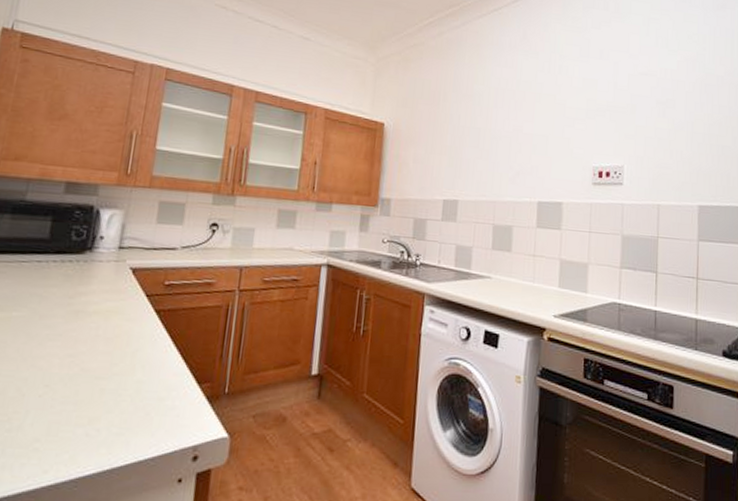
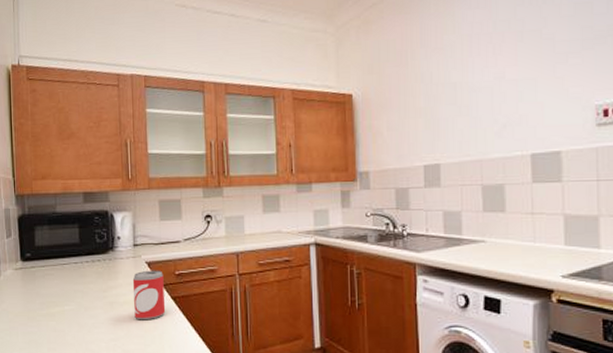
beer can: none [104,277,150,335] -> present [132,270,166,321]

